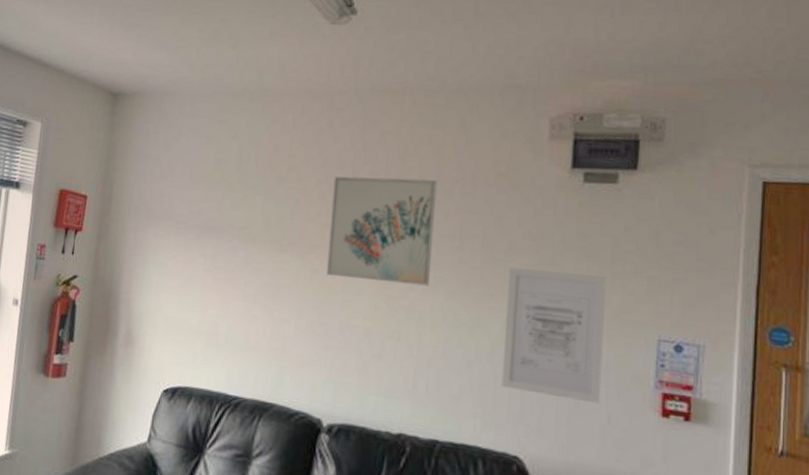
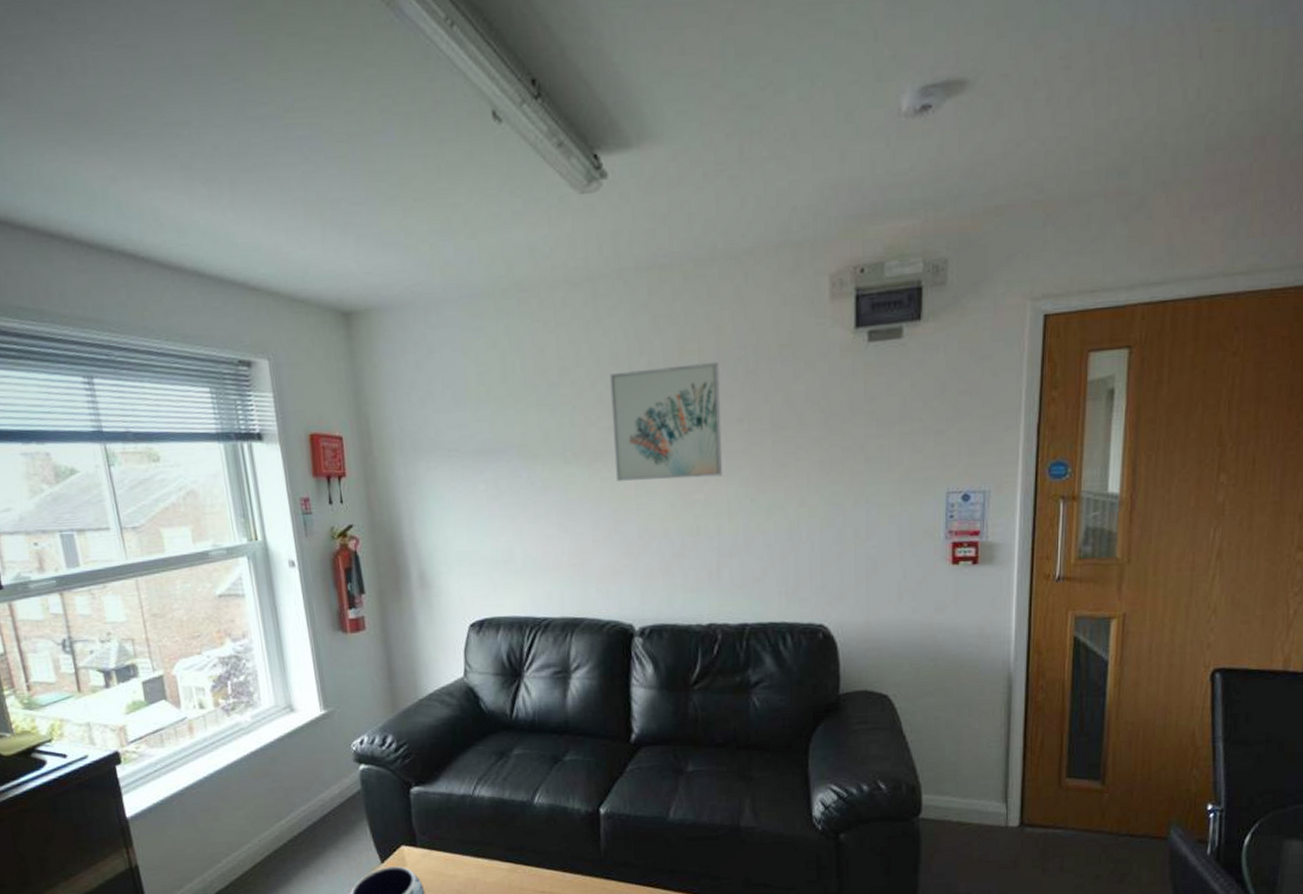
wall art: present [501,268,607,404] -> none [800,438,897,564]

